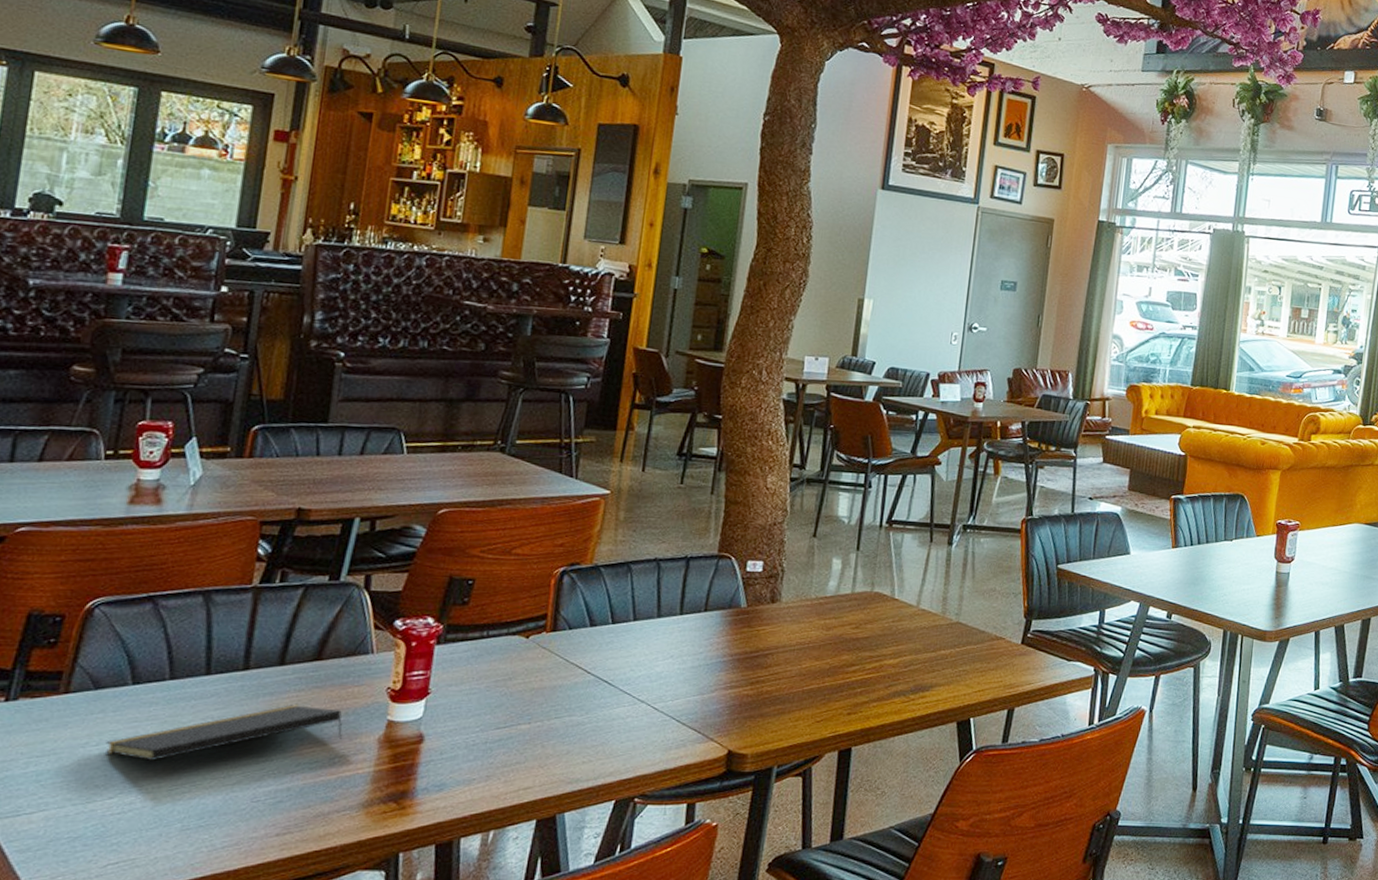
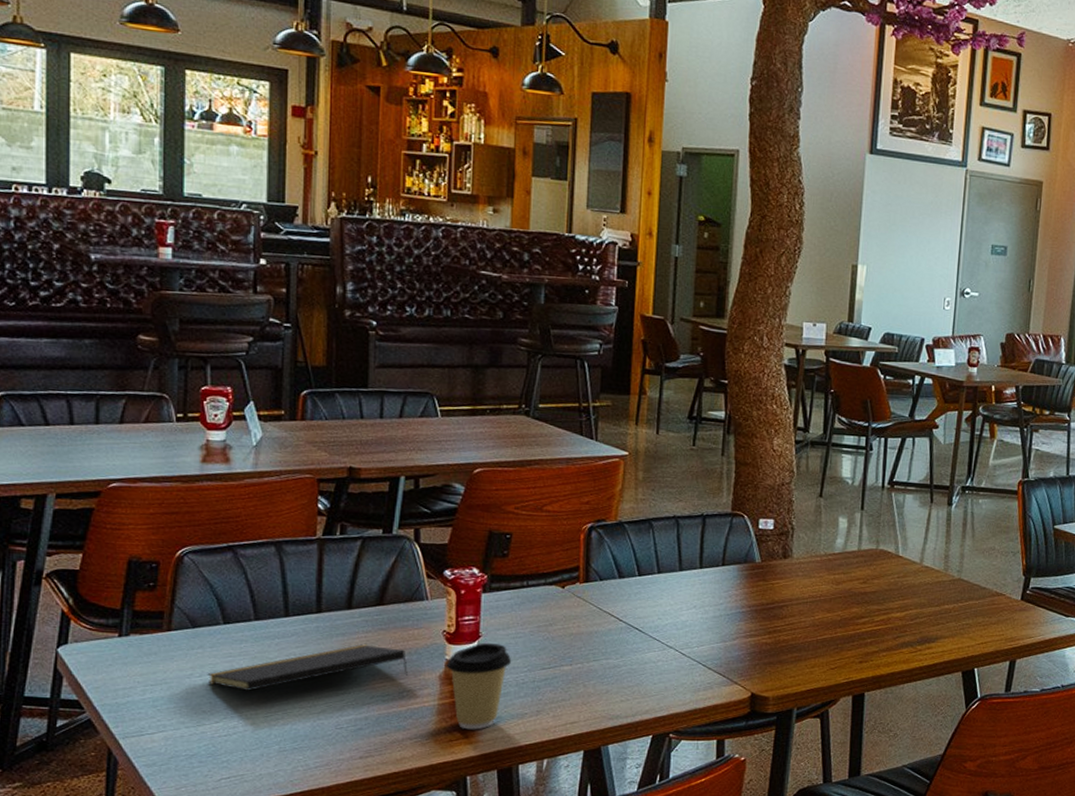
coffee cup: none [387,700,463,799] -> present [446,642,512,730]

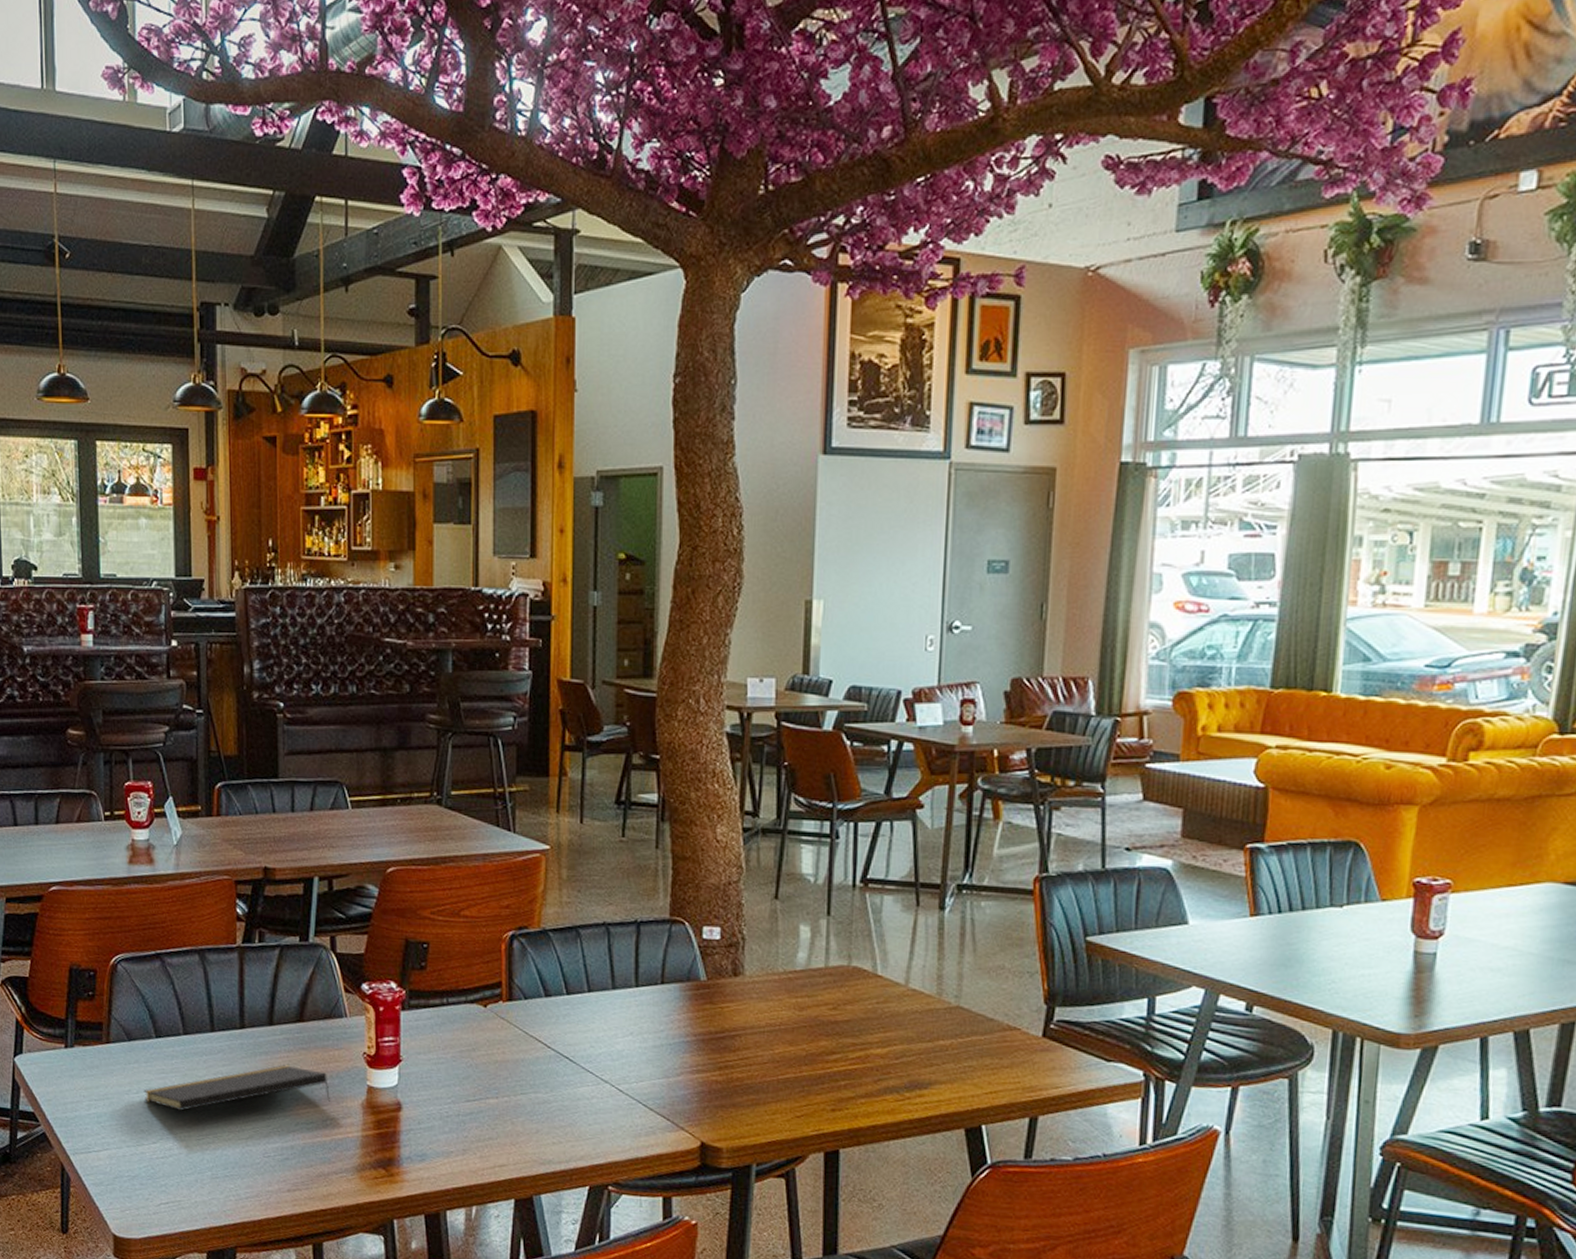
coffee cup: present [446,642,512,730] -> none [368,1067,435,1168]

